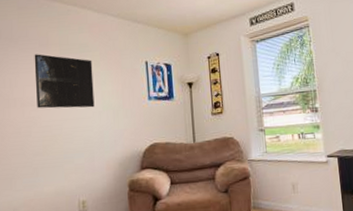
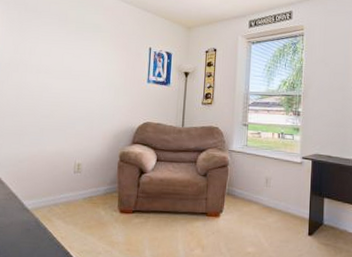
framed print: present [34,54,95,109] -> none [50,28,103,83]

